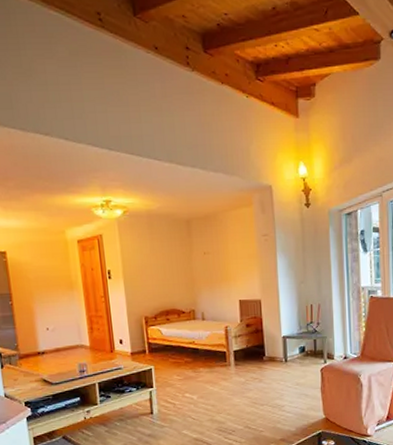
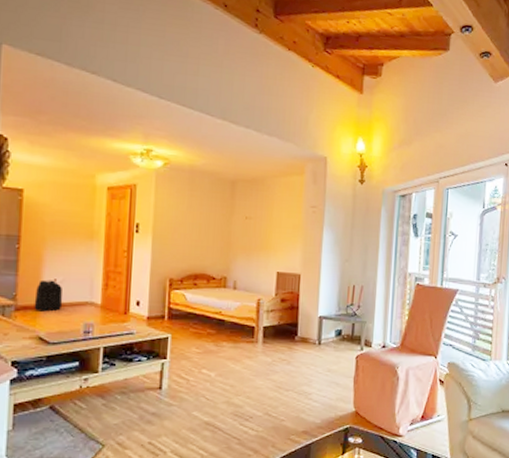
backpack: none [33,329,58,358] -> present [34,279,63,312]

